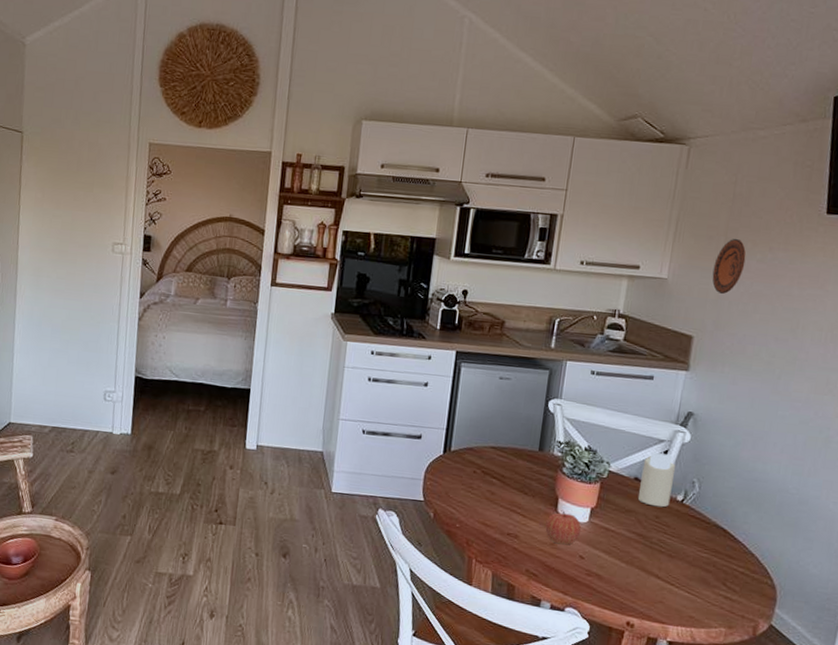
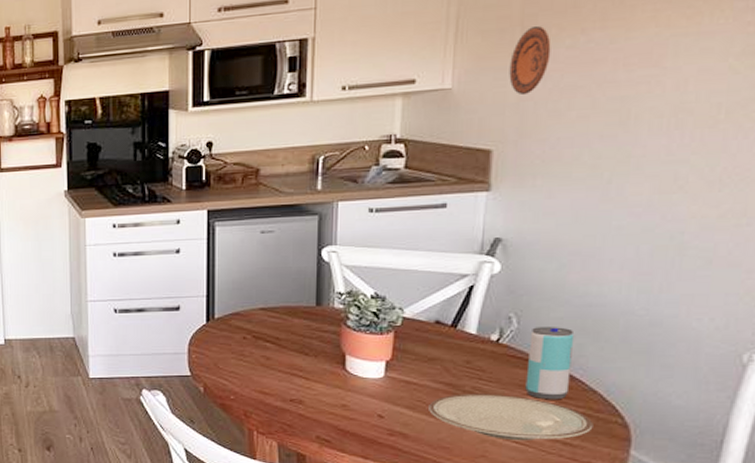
apple: present [545,511,582,545] -> none [334,368,377,405]
plate: none [621,544,749,593] -> present [429,394,594,441]
candle: present [638,452,676,508] -> none [443,290,486,351]
beverage can: none [699,493,742,559] -> present [525,327,575,400]

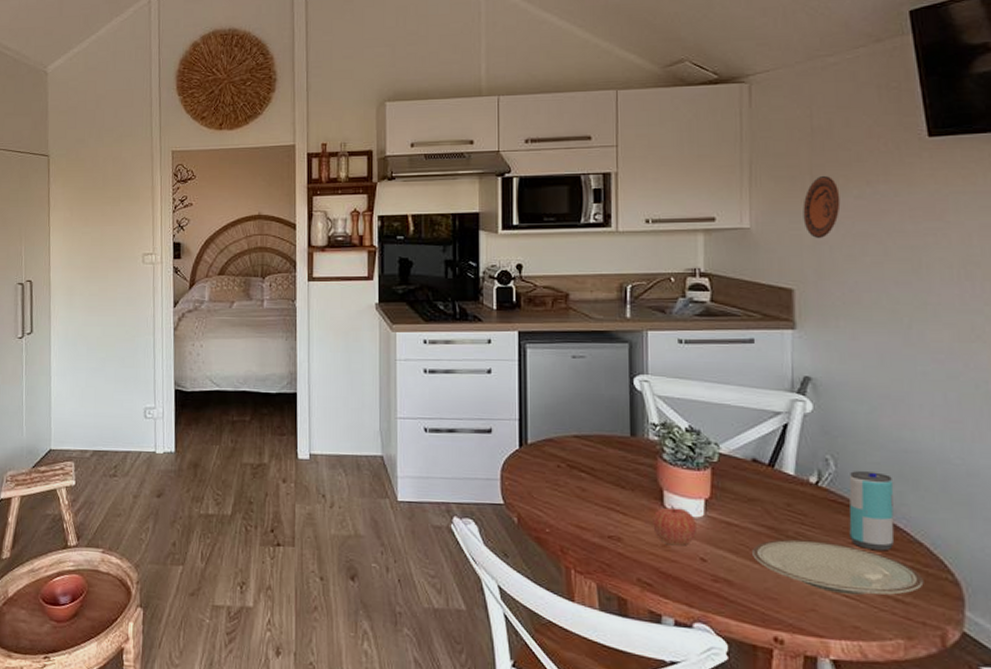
apple: none [334,368,377,405] -> present [653,505,698,546]

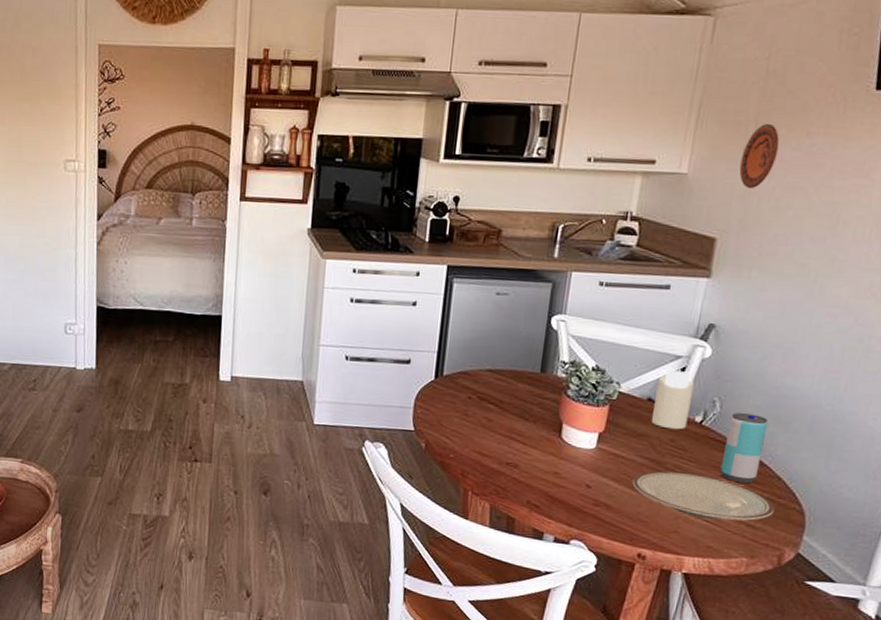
apple: present [653,505,698,546] -> none [548,437,589,474]
candle: none [760,428,802,493] -> present [652,370,695,430]

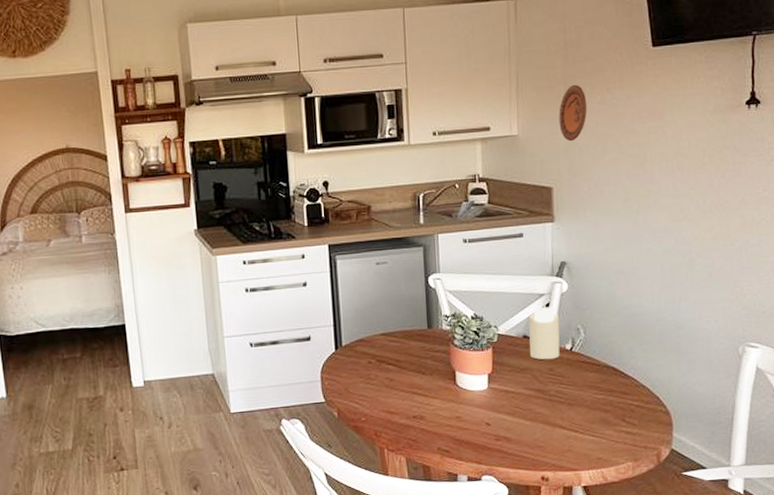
plate: present [632,470,775,521] -> none [525,395,646,435]
beverage can: present [720,413,768,484] -> none [594,334,626,397]

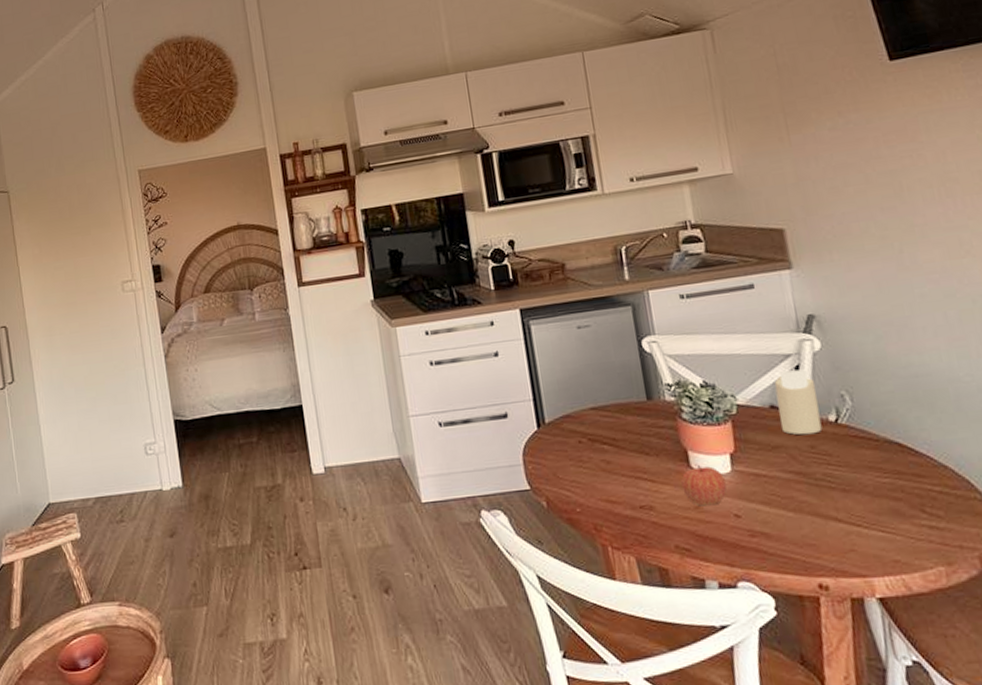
apple: none [448,382,483,417] -> present [681,464,727,507]
decorative plate: present [559,85,587,142] -> none [780,112,817,176]

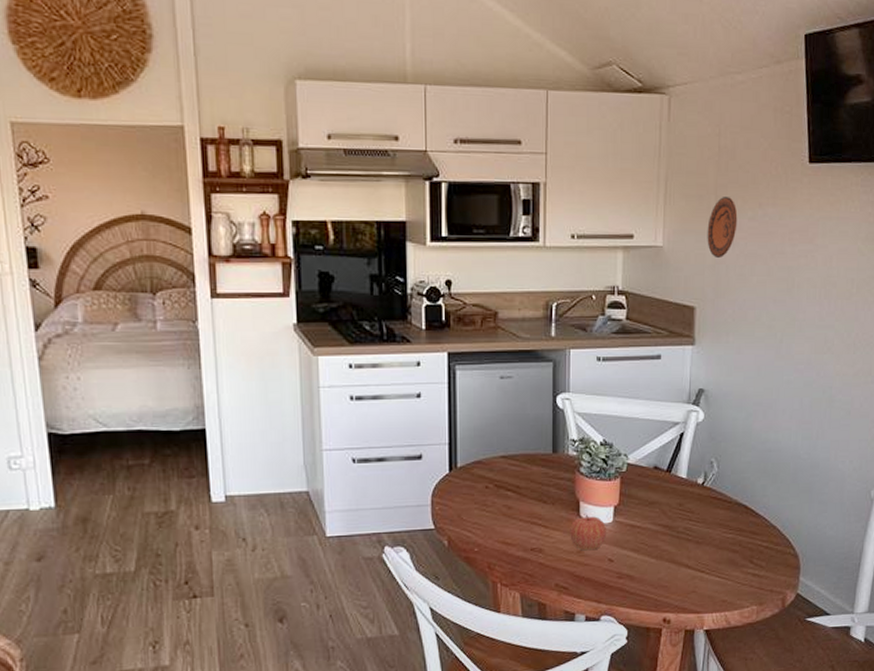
candle: present [774,369,823,435] -> none [660,437,693,494]
decorative plate: none [780,112,817,176] -> present [707,197,738,259]

